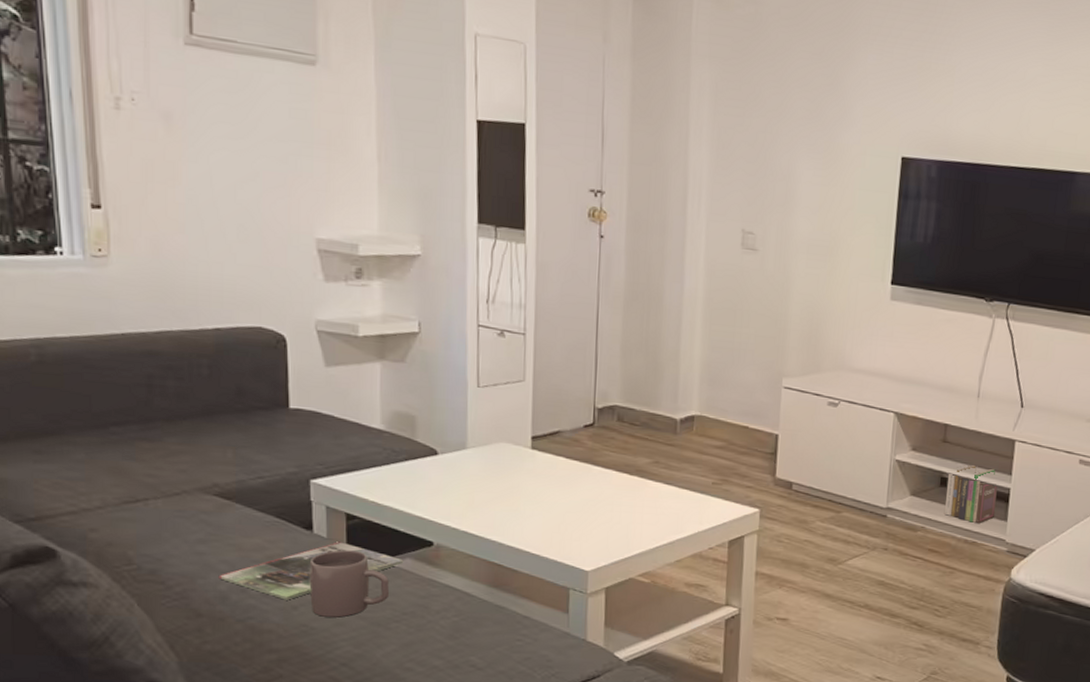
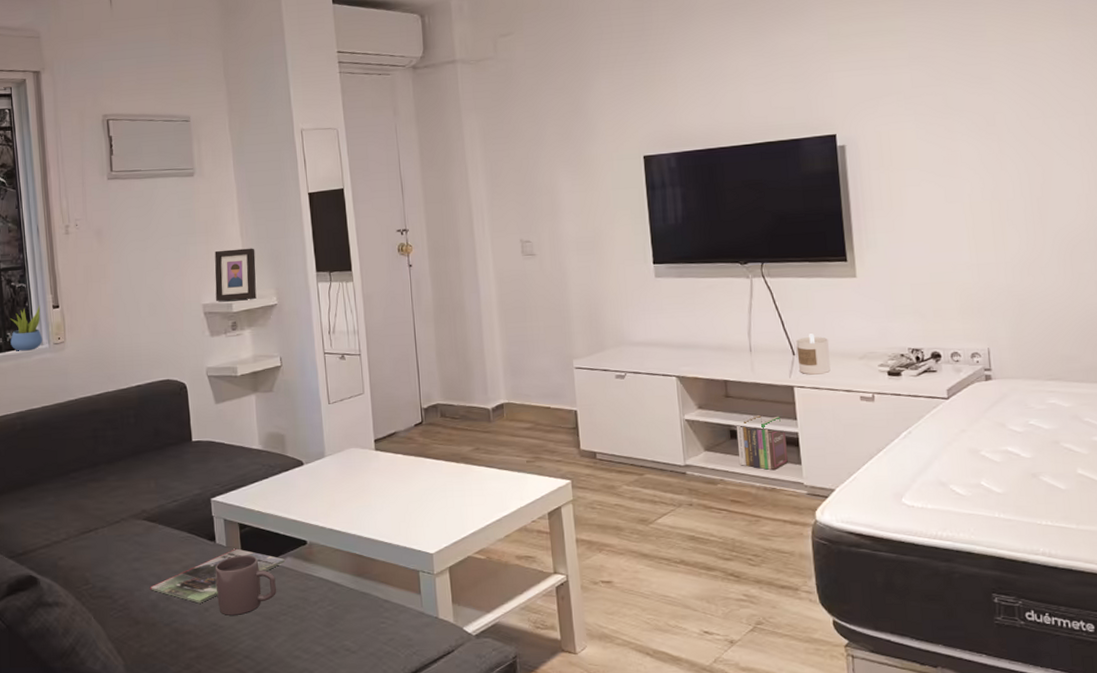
succulent plant: none [22,200,74,260] -> present [9,305,43,352]
picture frame: none [336,172,396,243] -> present [215,248,257,302]
candle: none [1024,387,1061,432] -> present [796,333,831,375]

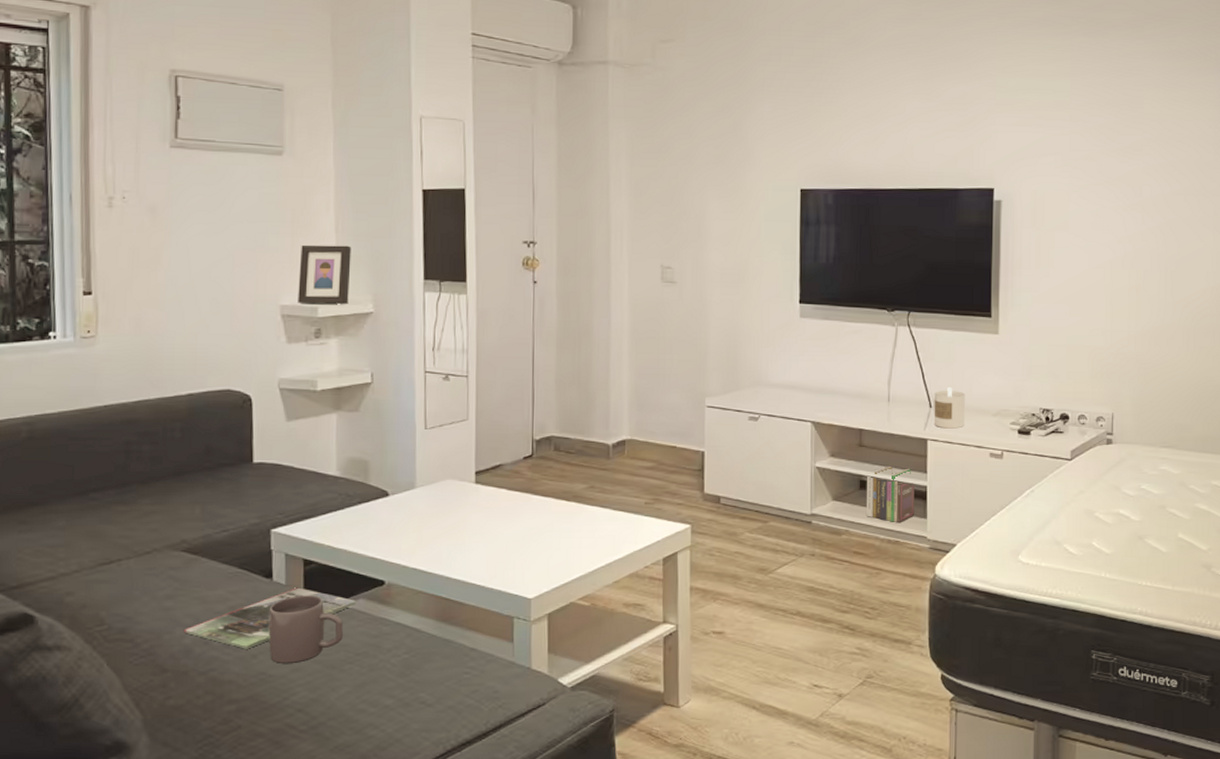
succulent plant: present [9,305,43,352] -> none [21,290,67,345]

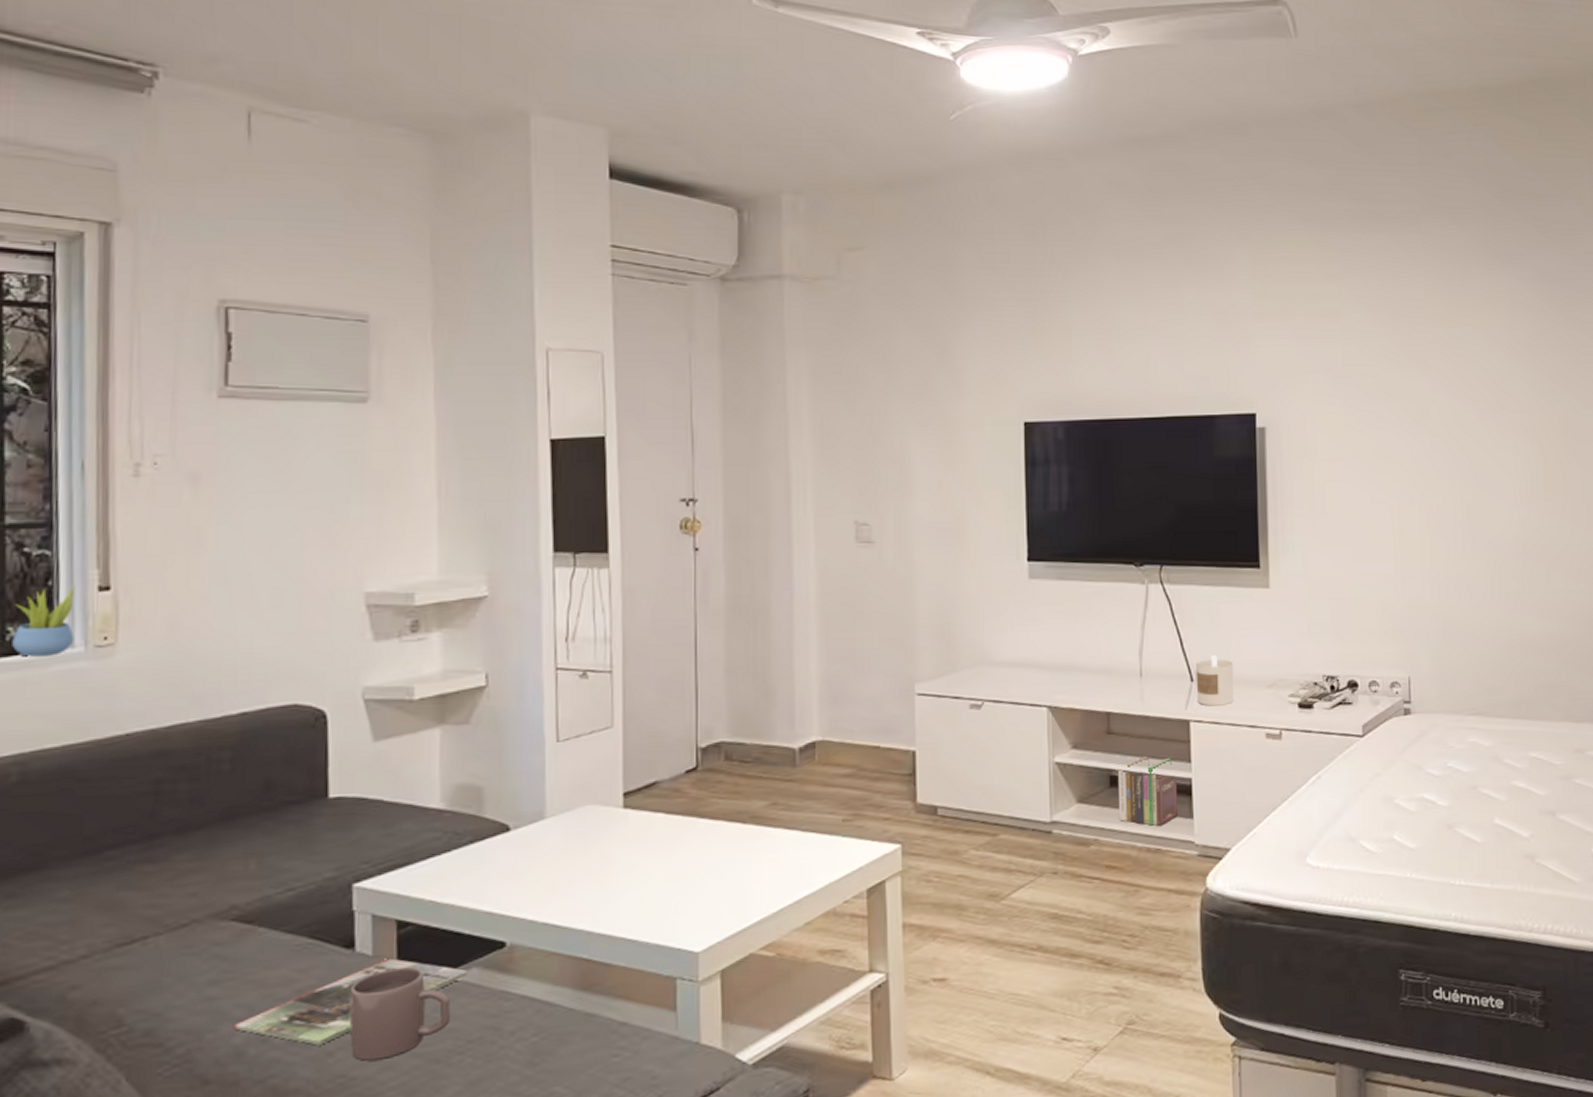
succulent plant: none [21,290,67,345] -> present [12,585,76,658]
picture frame: present [298,244,352,305] -> none [388,513,459,590]

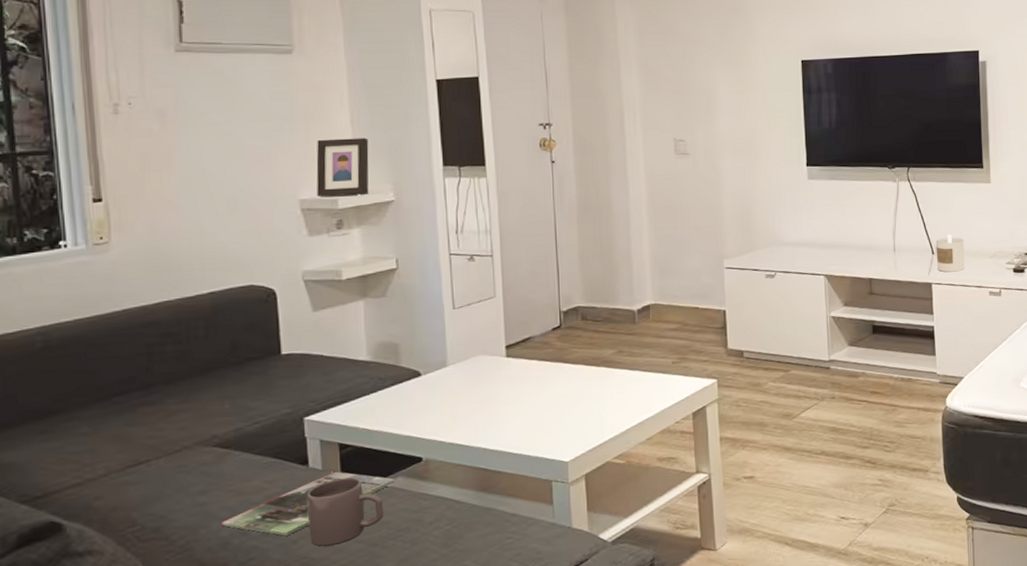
succulent plant: present [12,585,76,658] -> none [28,198,78,254]
picture frame: none [388,513,459,590] -> present [316,138,369,197]
books: present [1117,757,1177,827] -> none [878,311,924,362]

